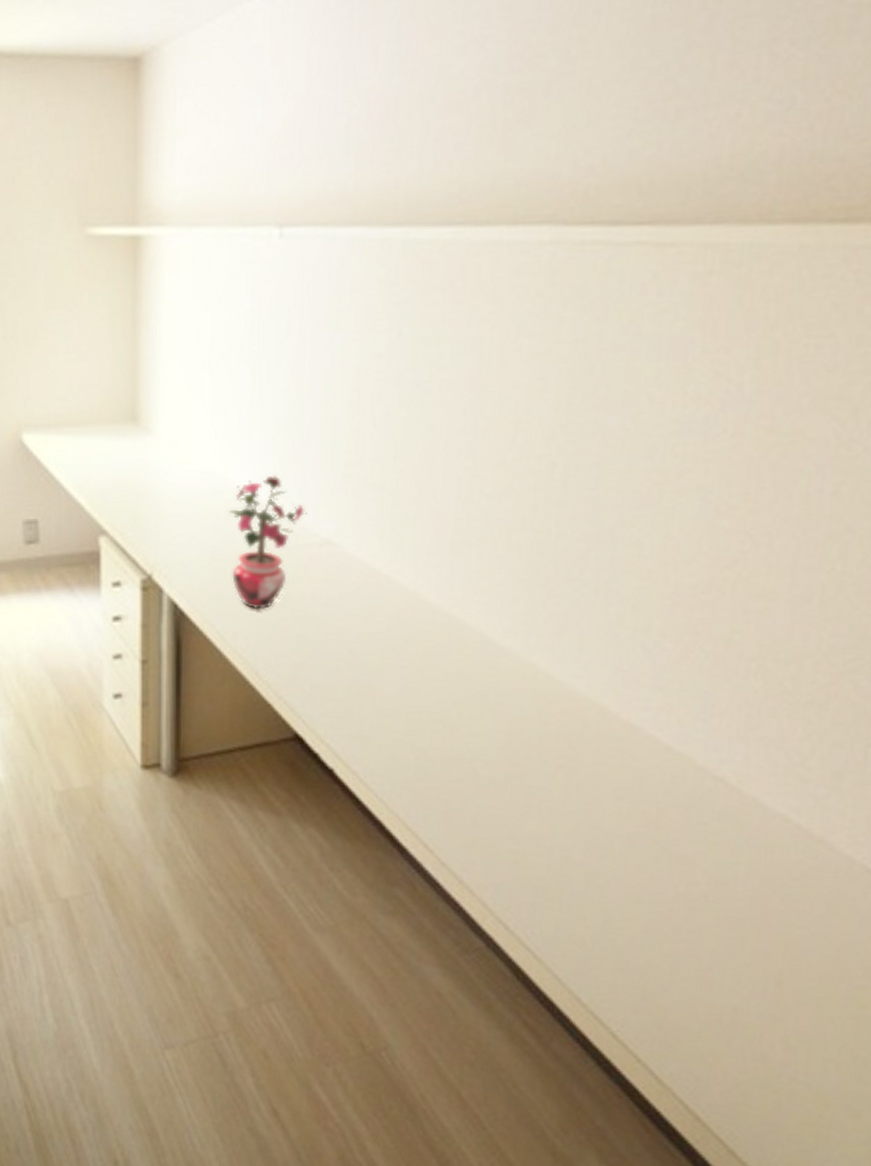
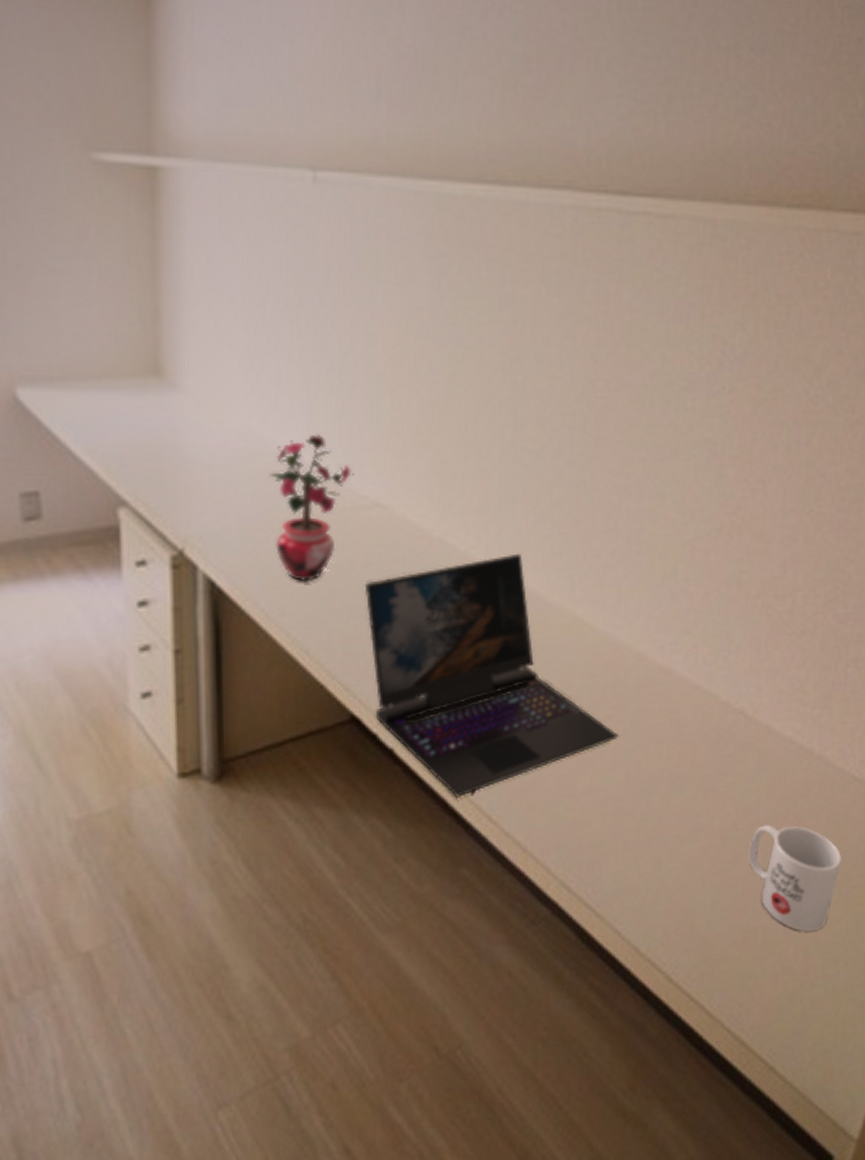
laptop: none [312,596,572,822] -> present [364,553,619,797]
mug: none [719,901,843,1024] -> present [748,824,842,932]

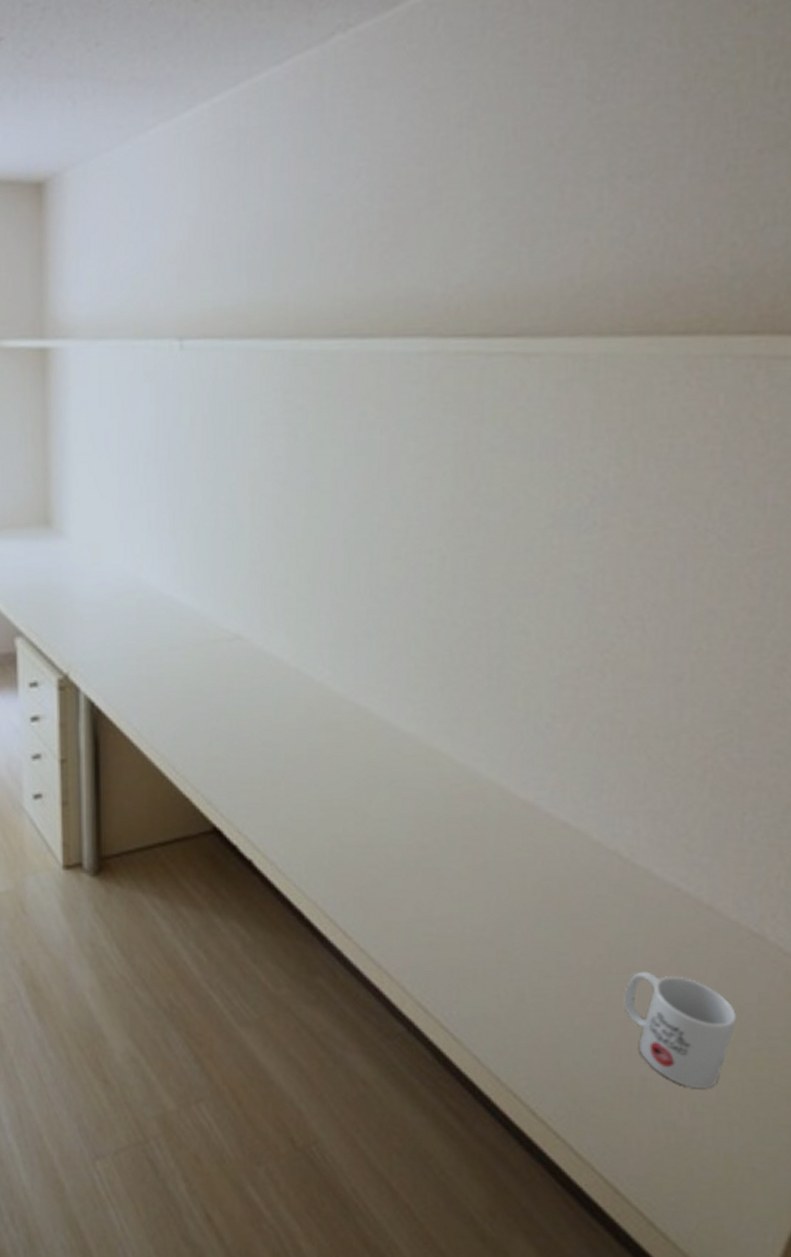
potted plant: present [270,434,354,582] -> none [141,574,216,706]
laptop: present [364,553,619,797] -> none [225,685,479,910]

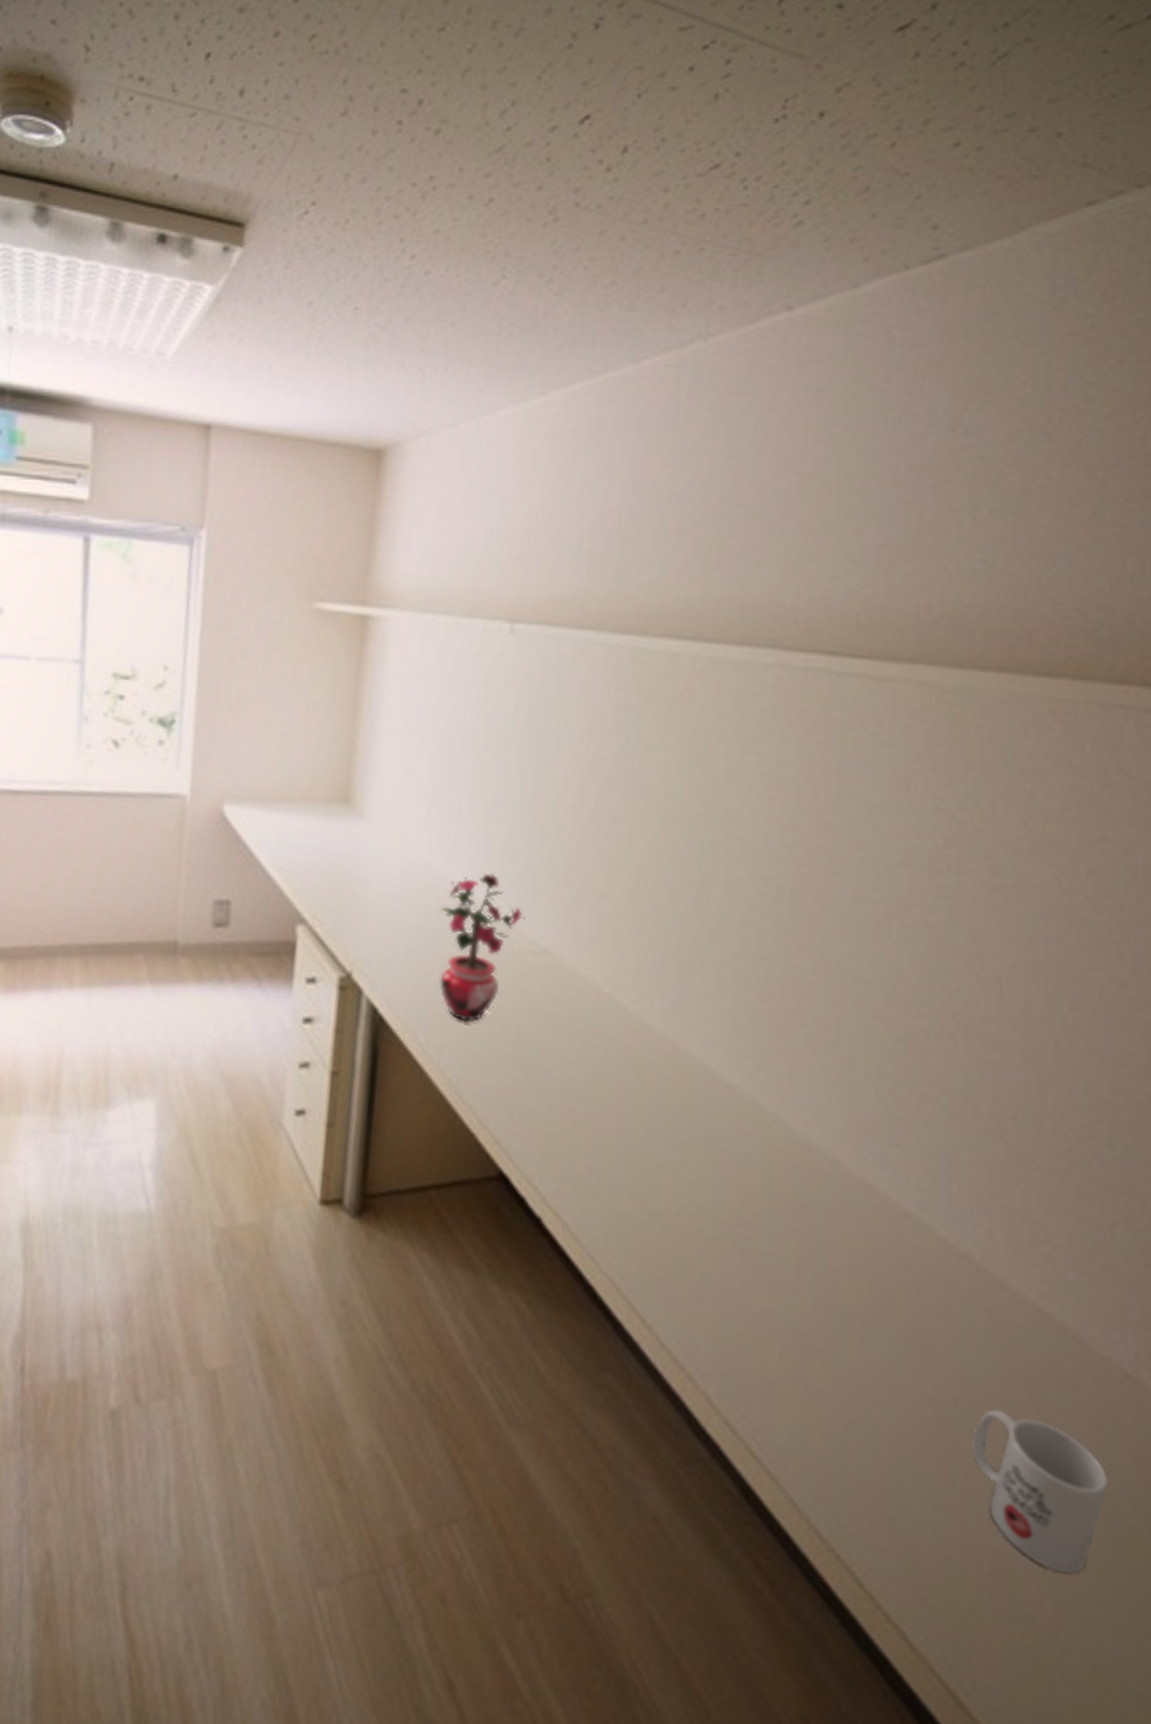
potted plant: none [141,574,216,706] -> present [439,873,525,1023]

